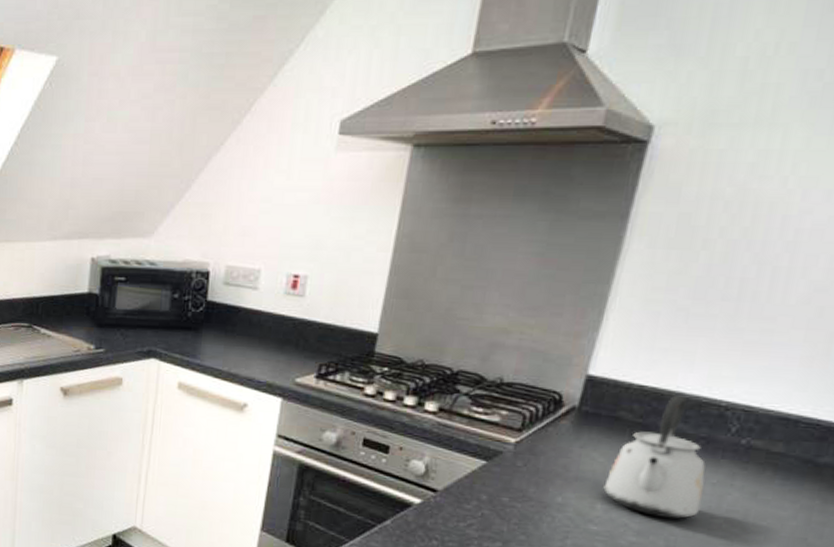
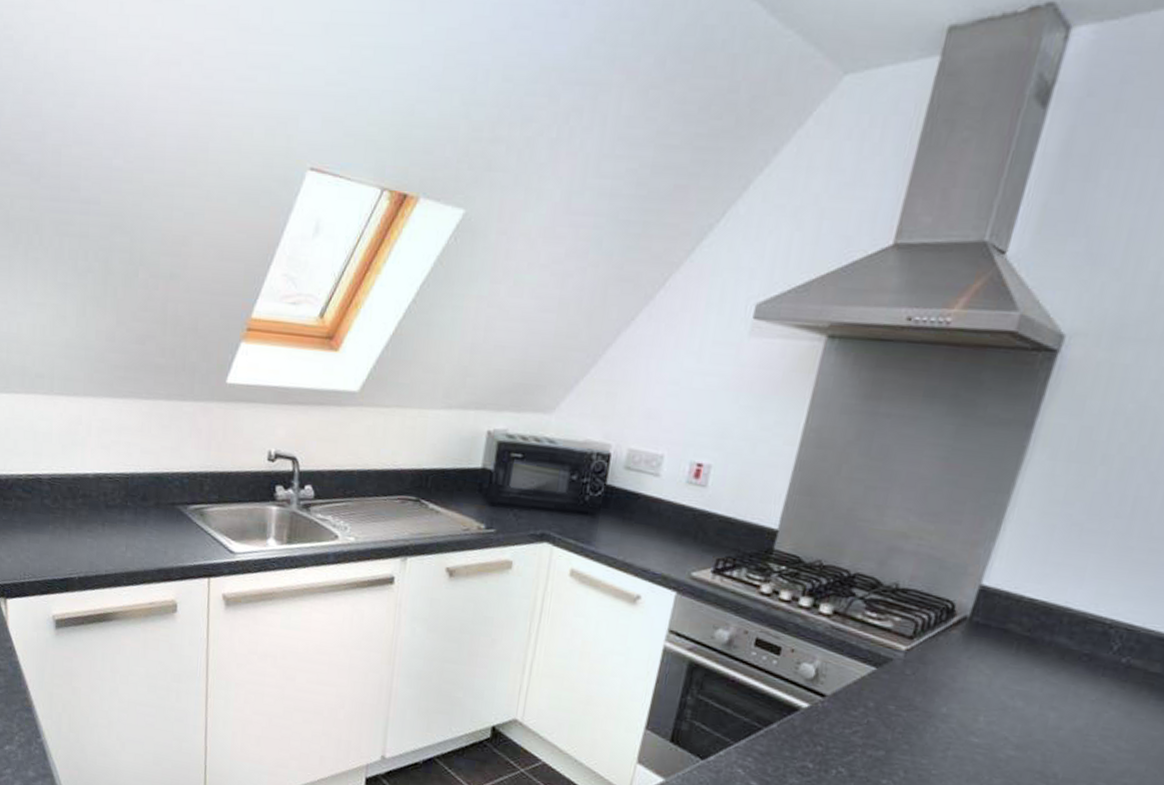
kettle: present [603,395,706,519] -> none [987,610,1087,735]

